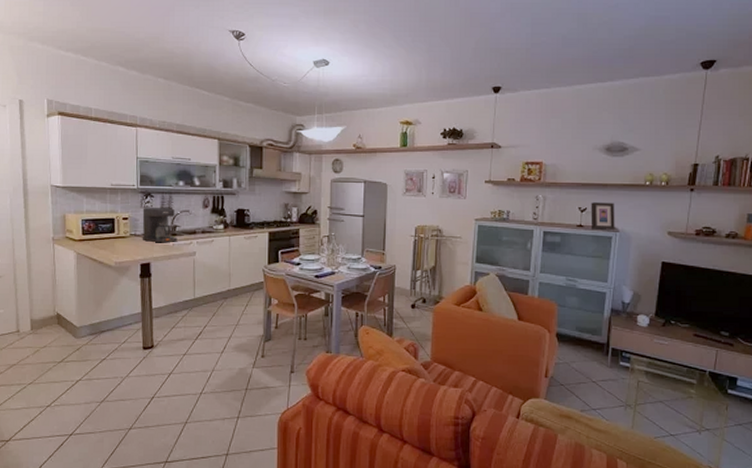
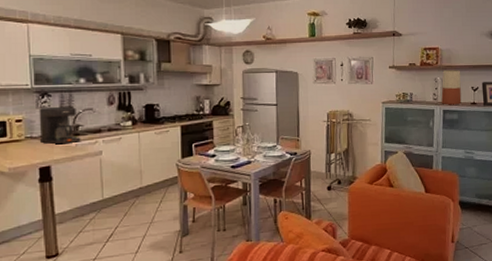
vase: none [542,188,567,226] -> present [441,70,462,105]

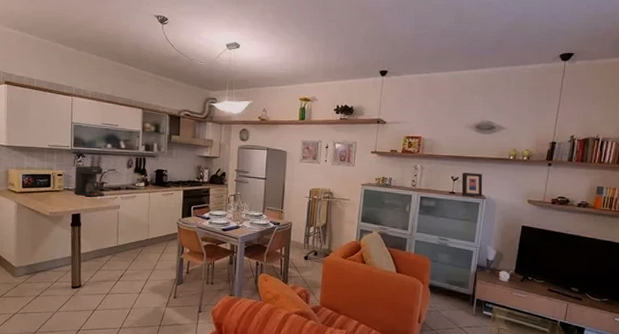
vase: present [441,70,462,105] -> none [420,159,442,193]

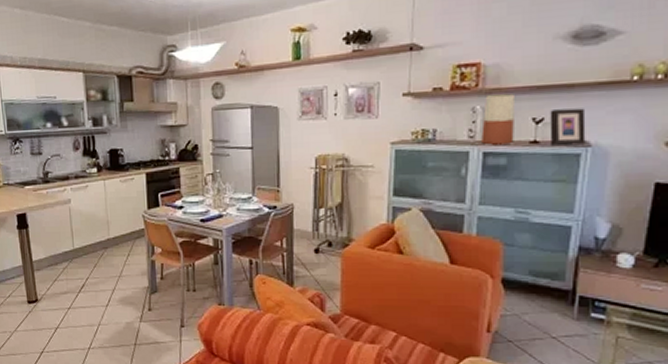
coffee maker: present [73,166,105,197] -> none [13,152,51,192]
vase: none [420,159,442,193] -> present [481,94,516,145]

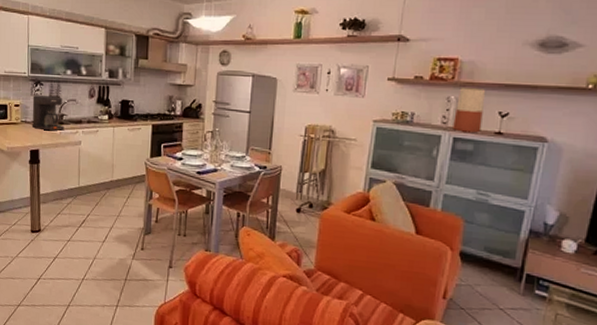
coffee maker: none [13,152,51,192] -> present [31,95,65,131]
picture frame: present [550,108,586,146] -> none [512,106,545,140]

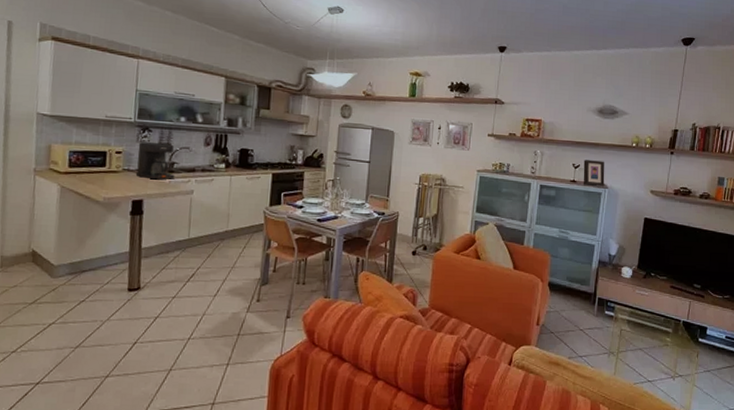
vase: present [453,88,486,133] -> none [539,144,563,181]
picture frame: none [512,106,545,140] -> present [583,160,605,186]

